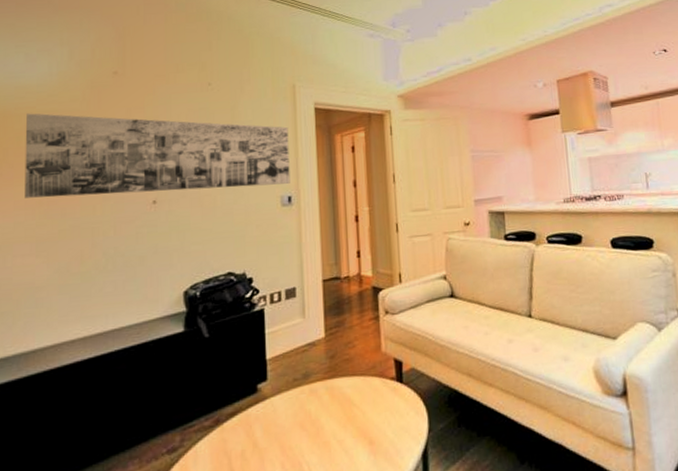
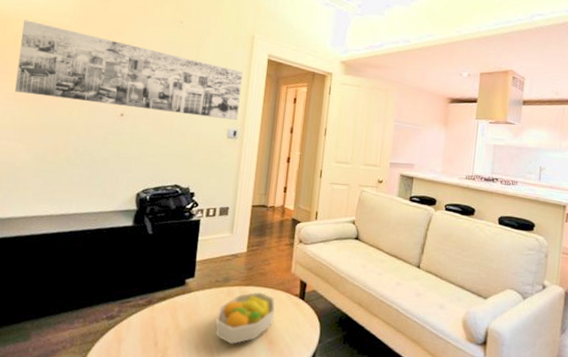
fruit bowl: none [300,382,371,455] -> present [214,292,275,344]

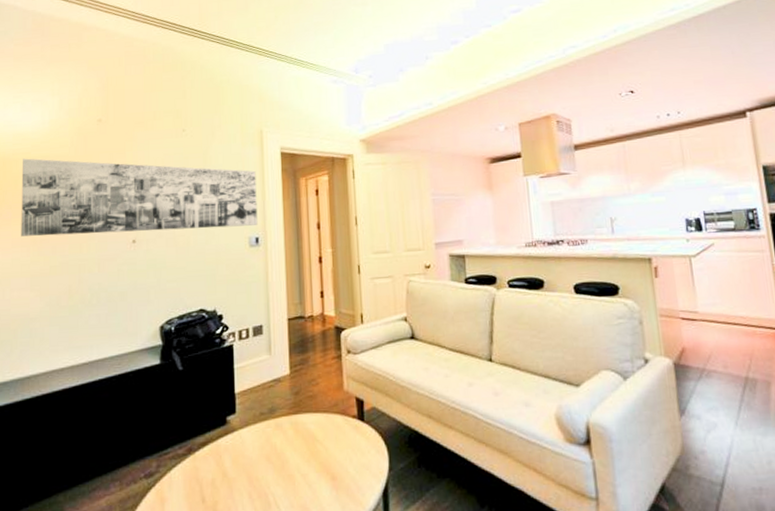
fruit bowl: present [214,292,275,344] -> none [266,419,333,487]

